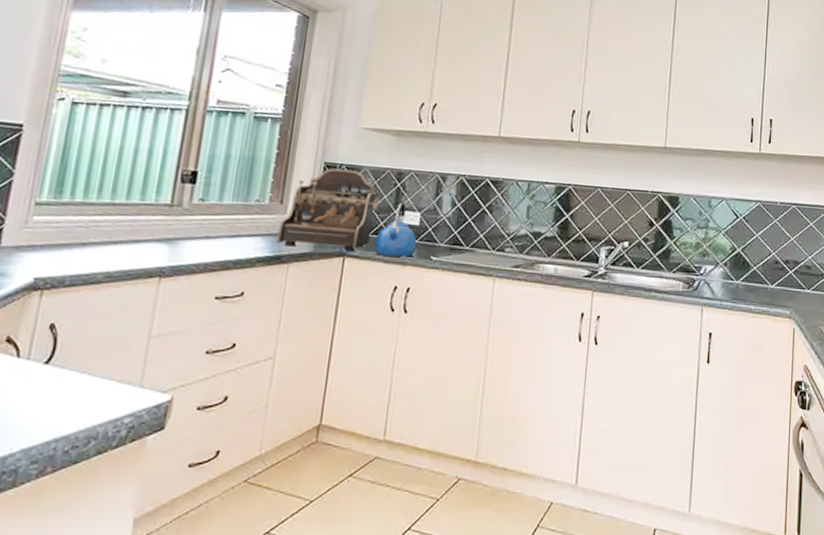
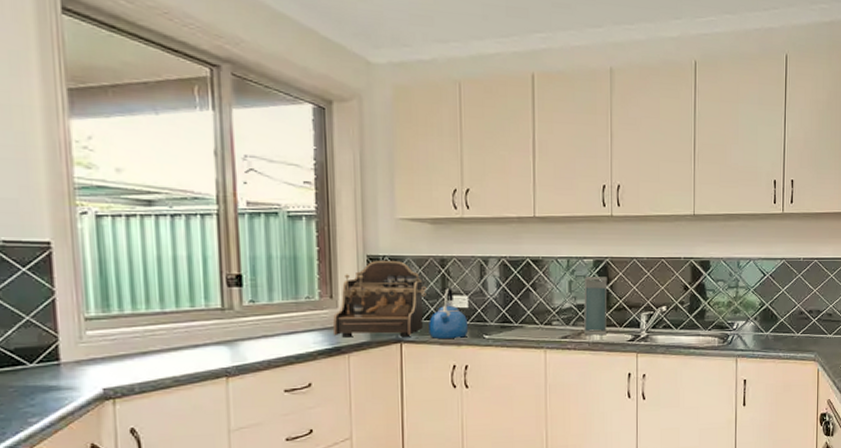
soap dispenser: none [538,203,568,268] -> present [584,277,608,336]

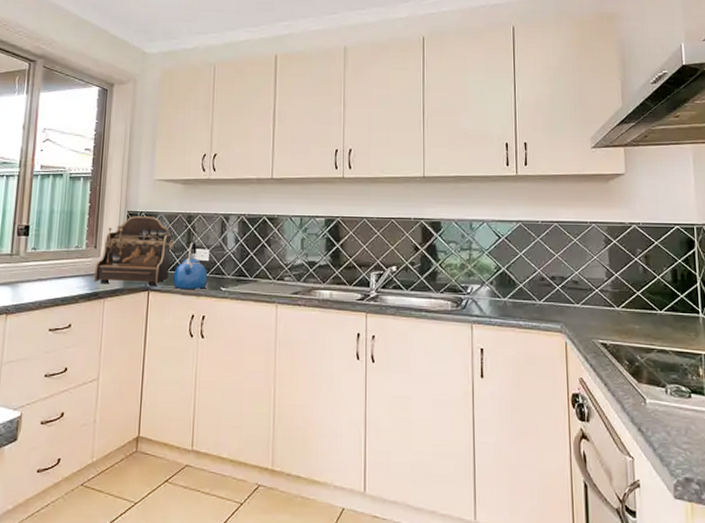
soap dispenser: present [584,277,608,336] -> none [314,235,338,293]

